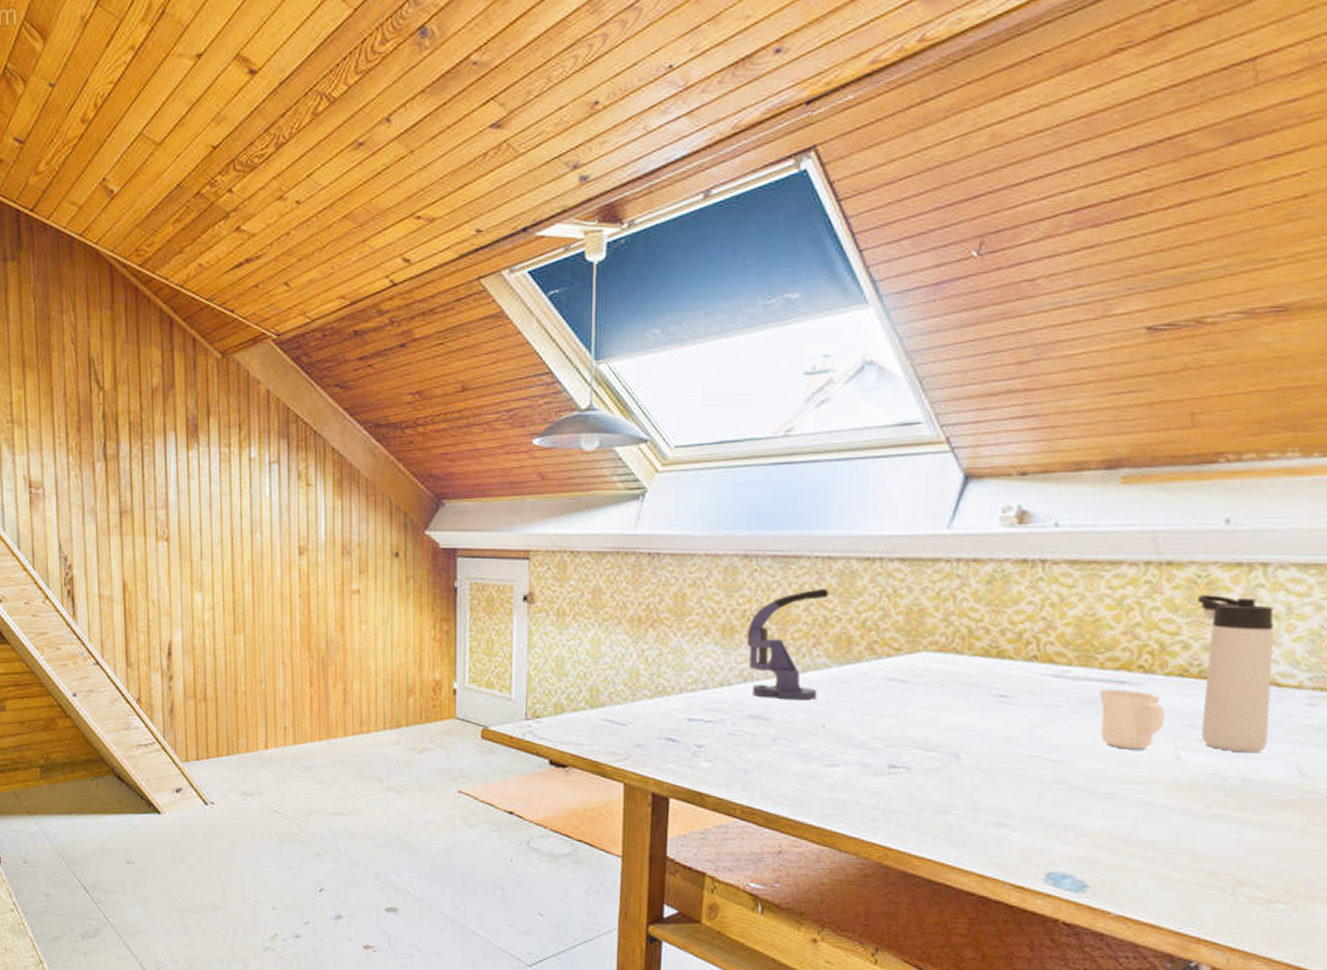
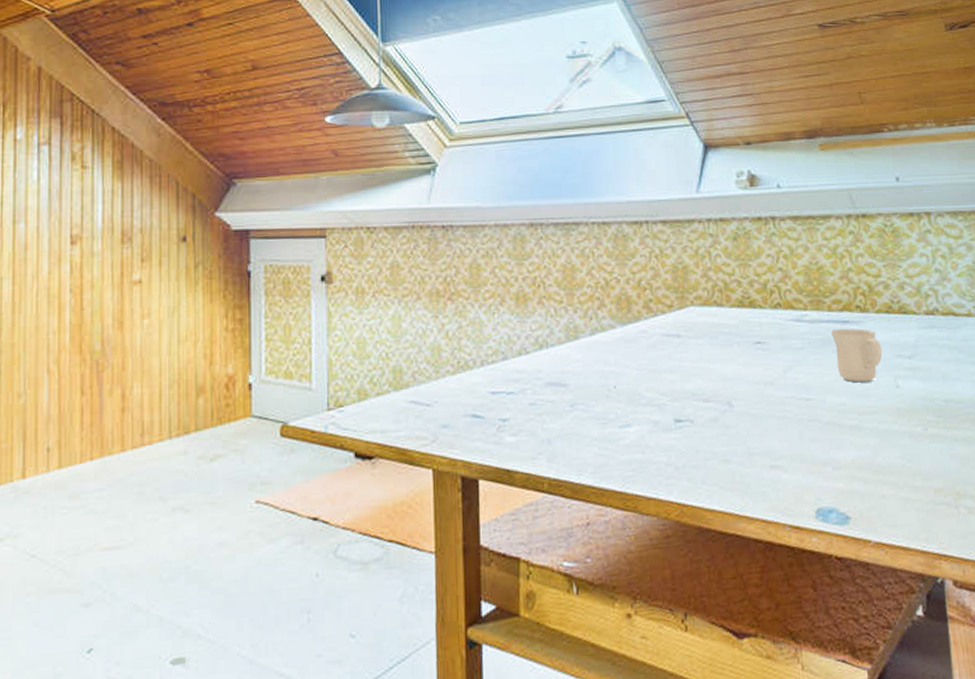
hand press: present [747,588,830,700] -> none [539,252,607,364]
thermos bottle: present [1198,595,1274,753] -> none [888,241,957,377]

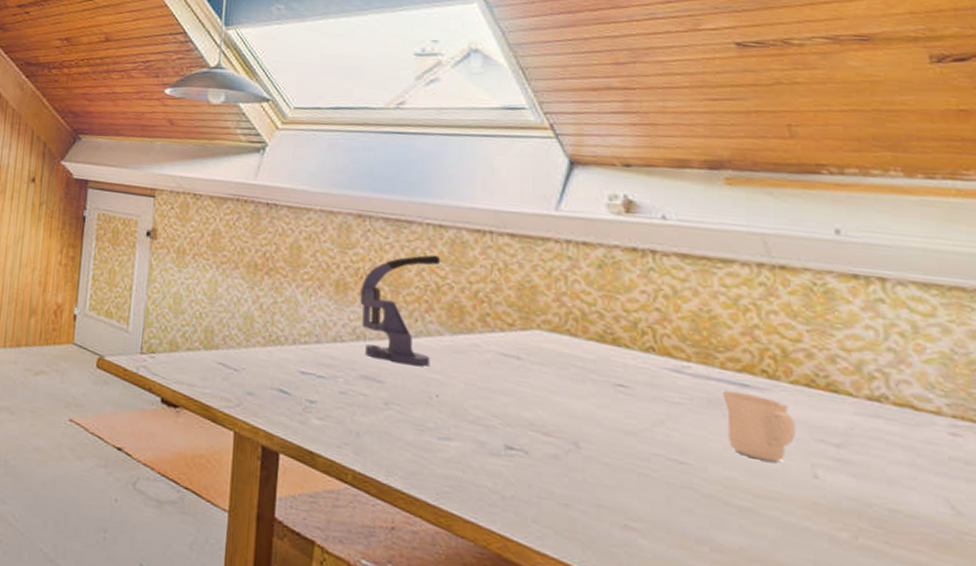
hand press: none [539,252,607,364] -> present [360,254,441,366]

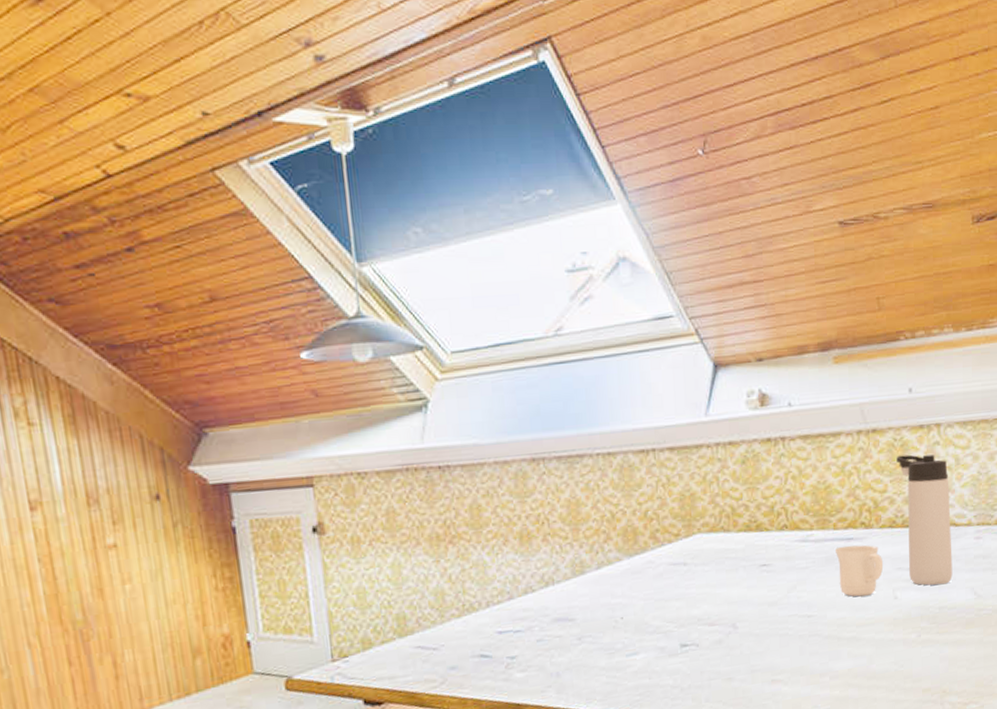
hand press: present [360,254,441,366] -> none [543,484,613,599]
thermos bottle: none [816,303,912,482] -> present [896,454,953,586]

